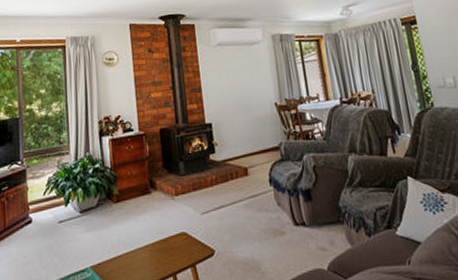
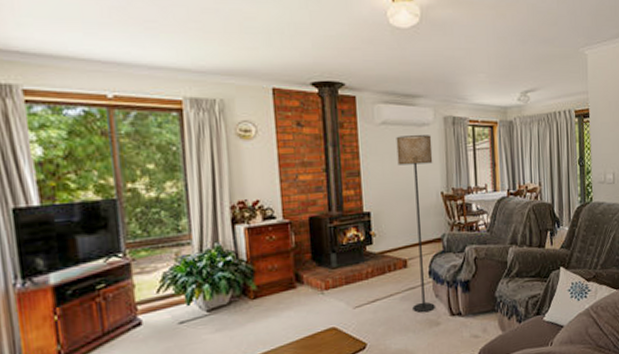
floor lamp: none [230,52,278,222] -> present [396,135,435,313]

